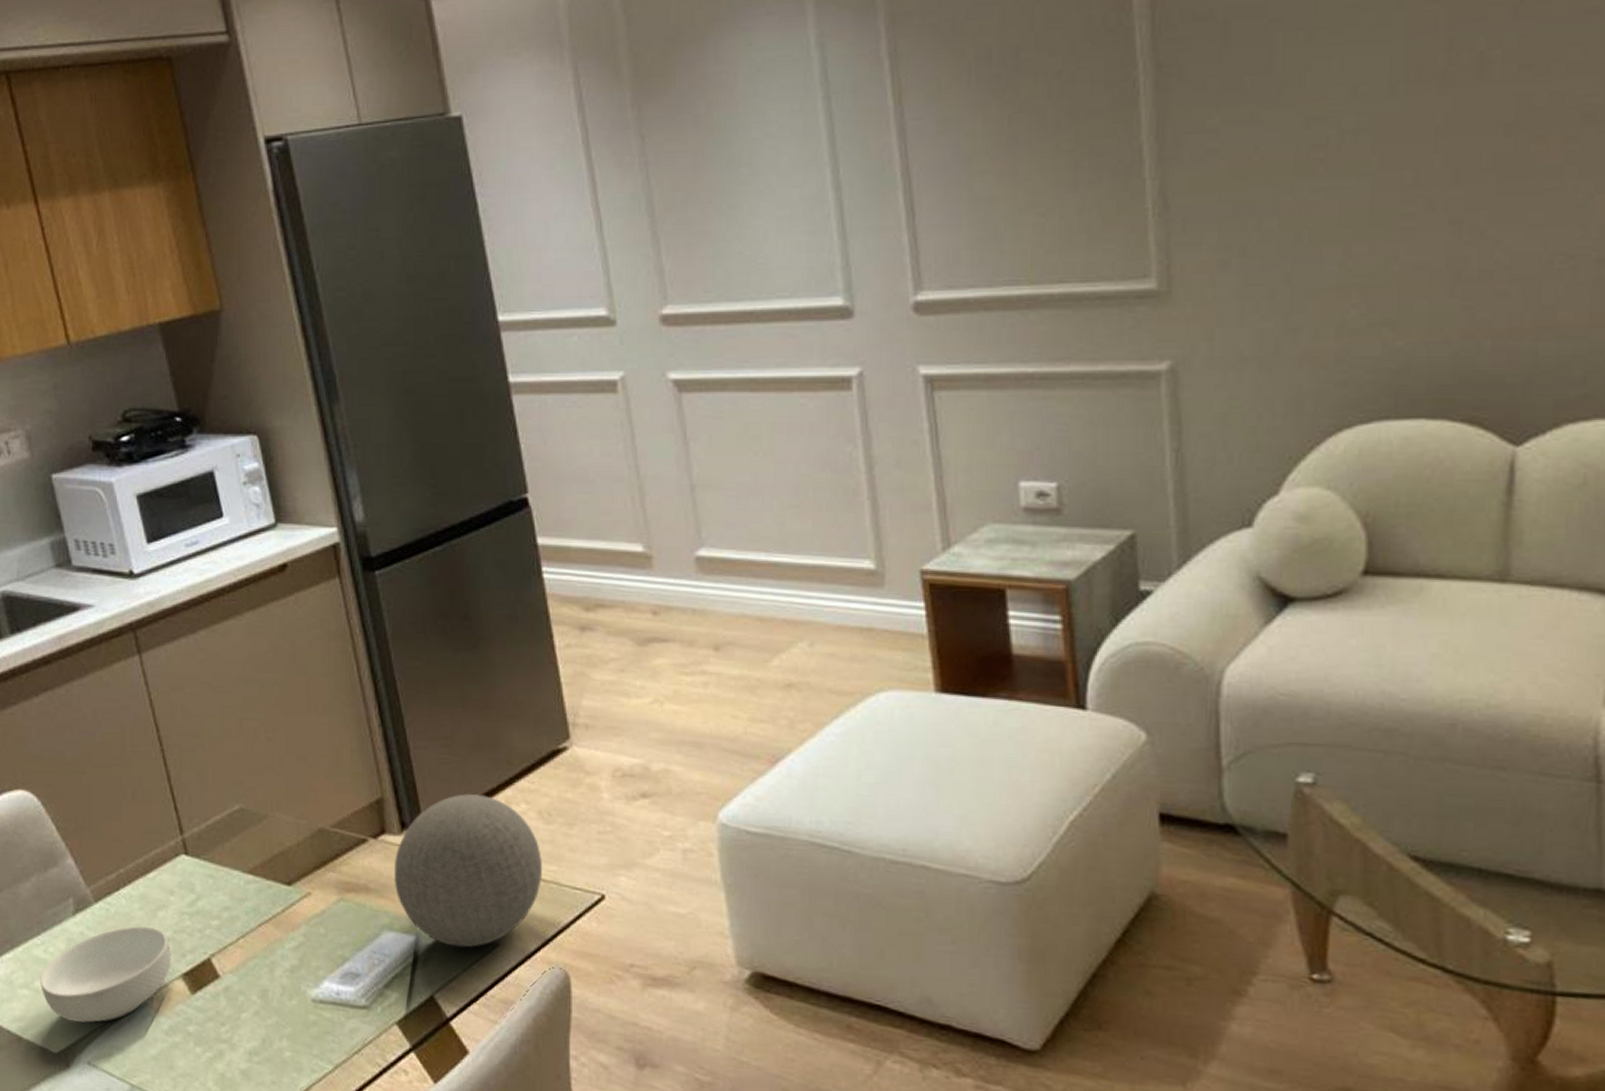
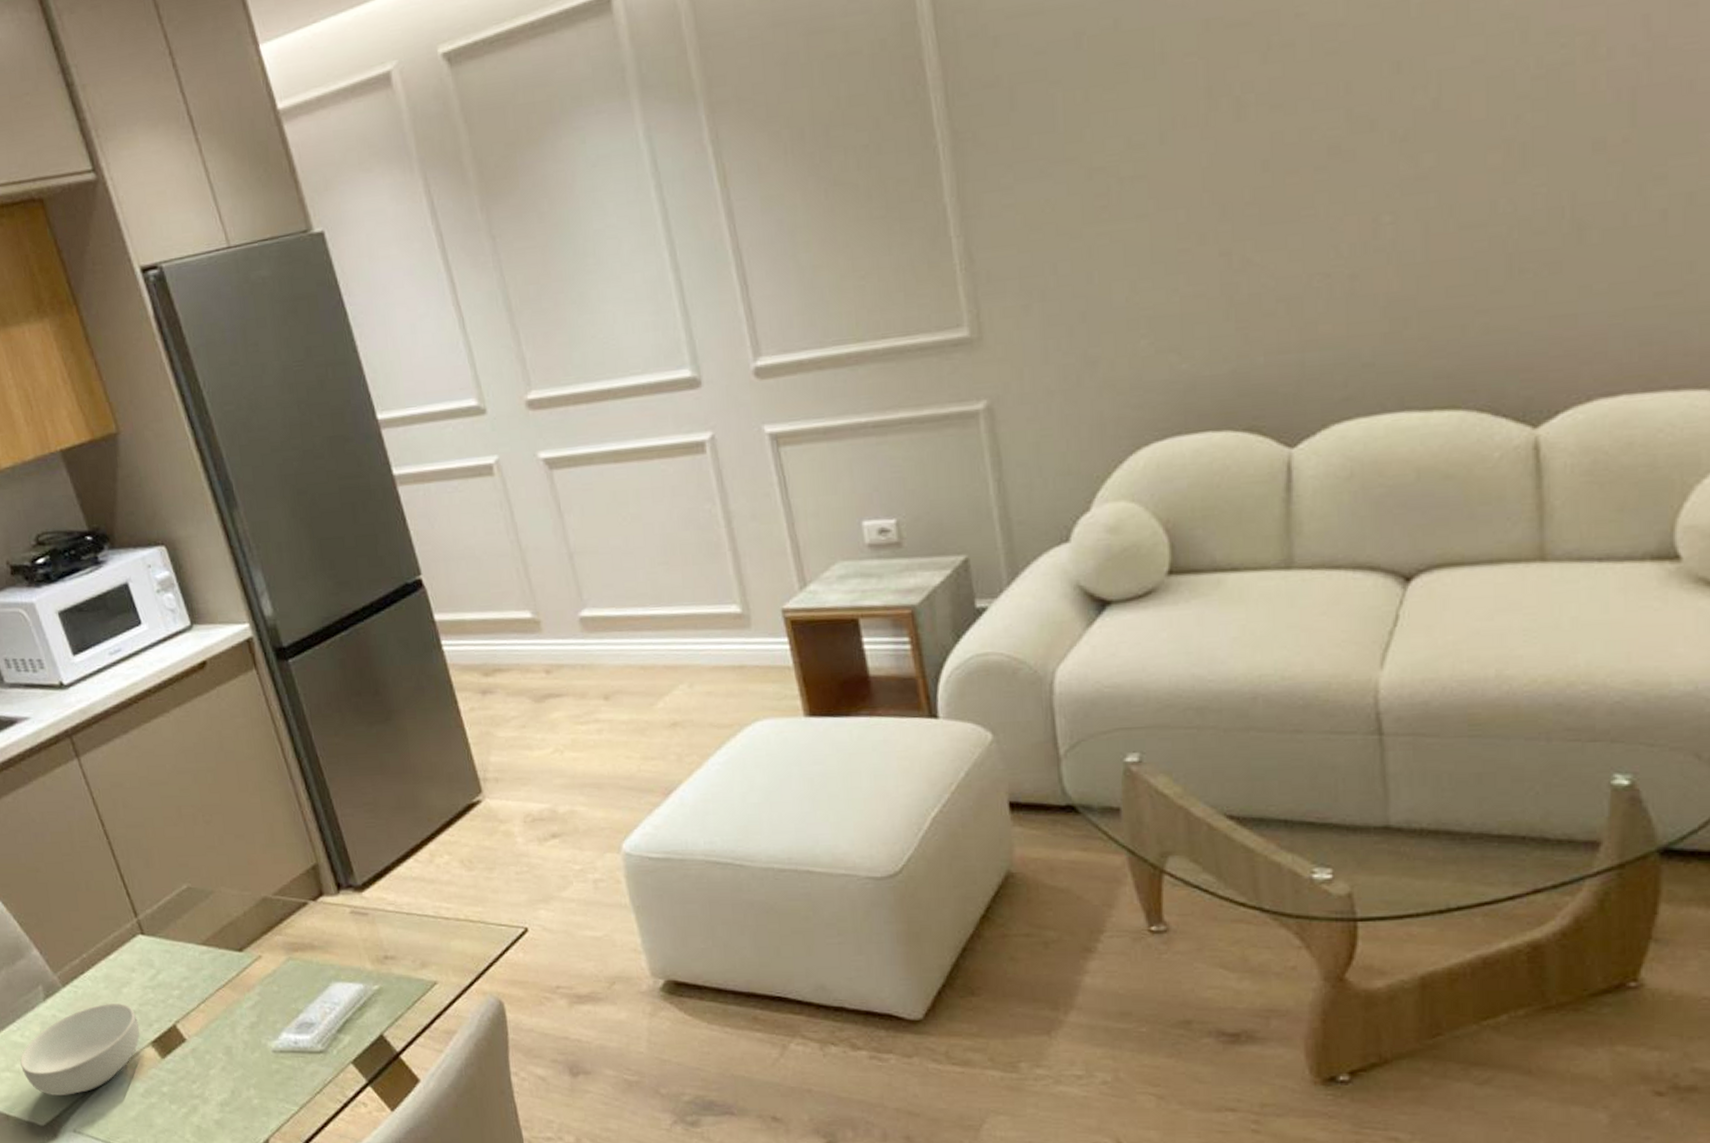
decorative ball: present [393,794,542,948] -> none [334,851,470,989]

